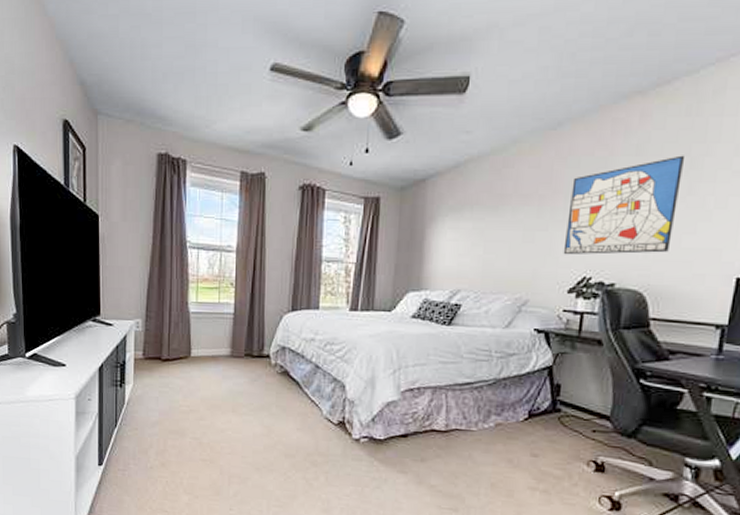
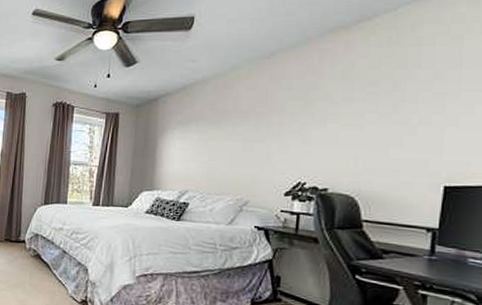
wall art: present [563,155,686,255] -> none [279,79,388,163]

